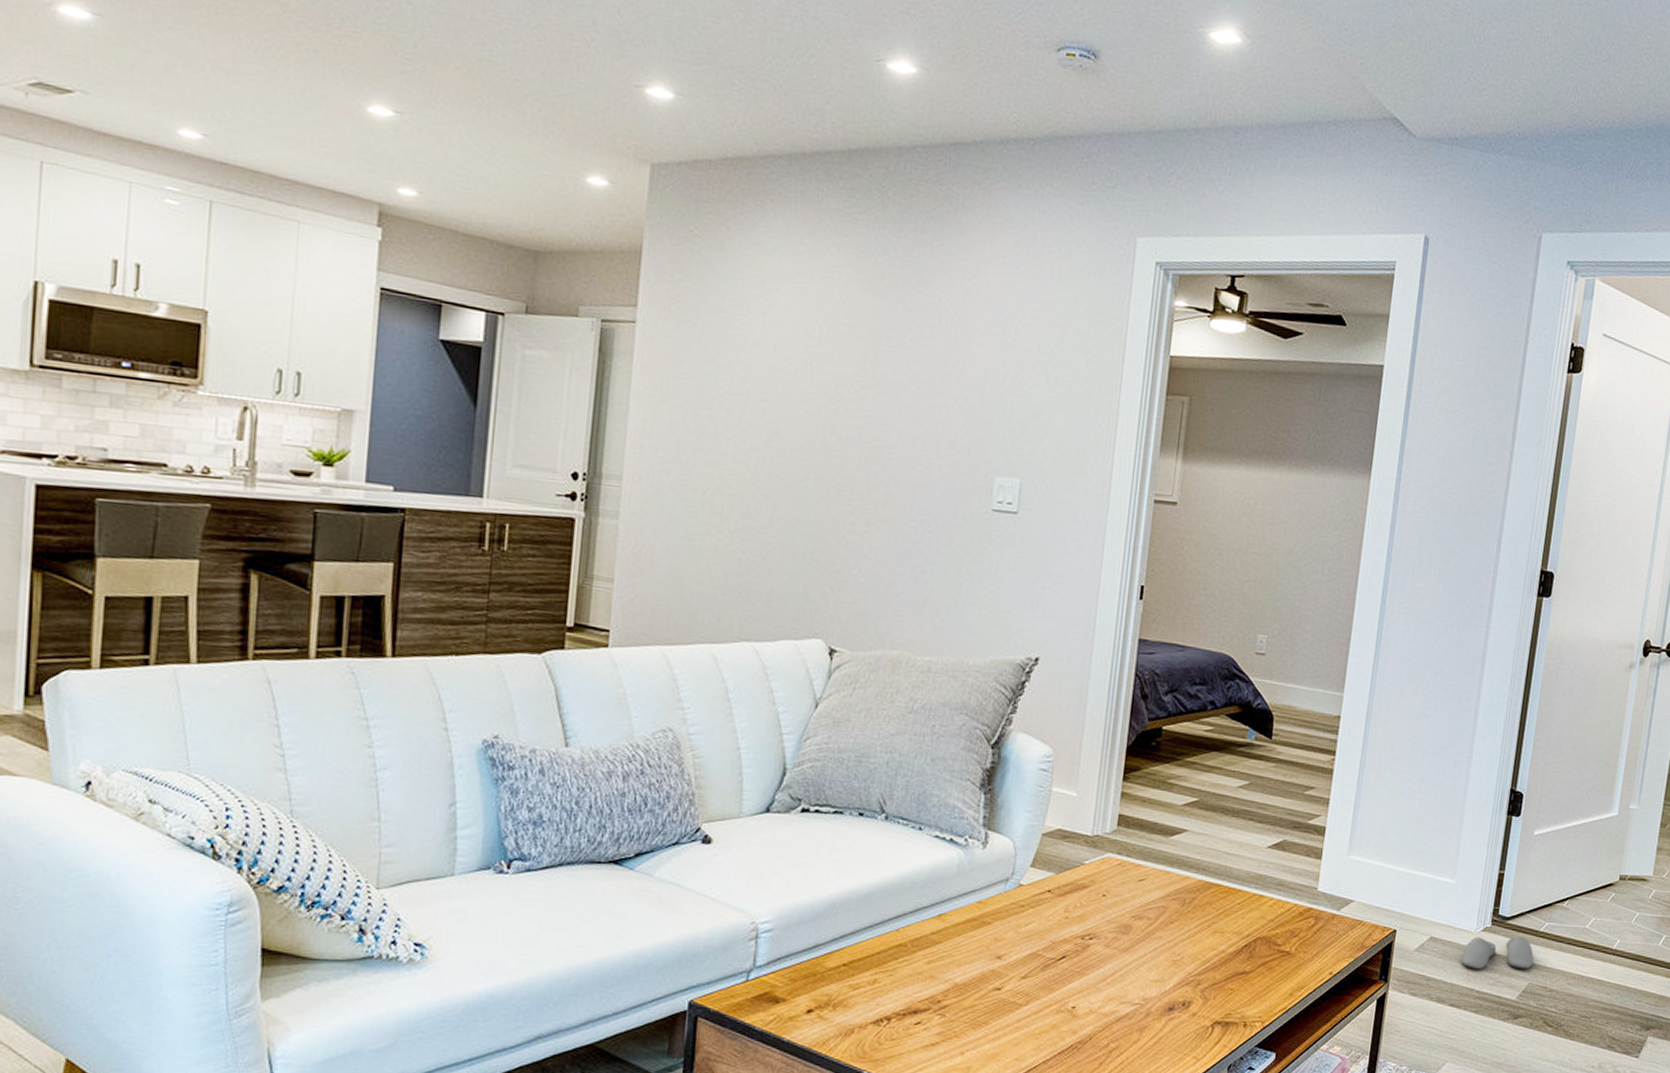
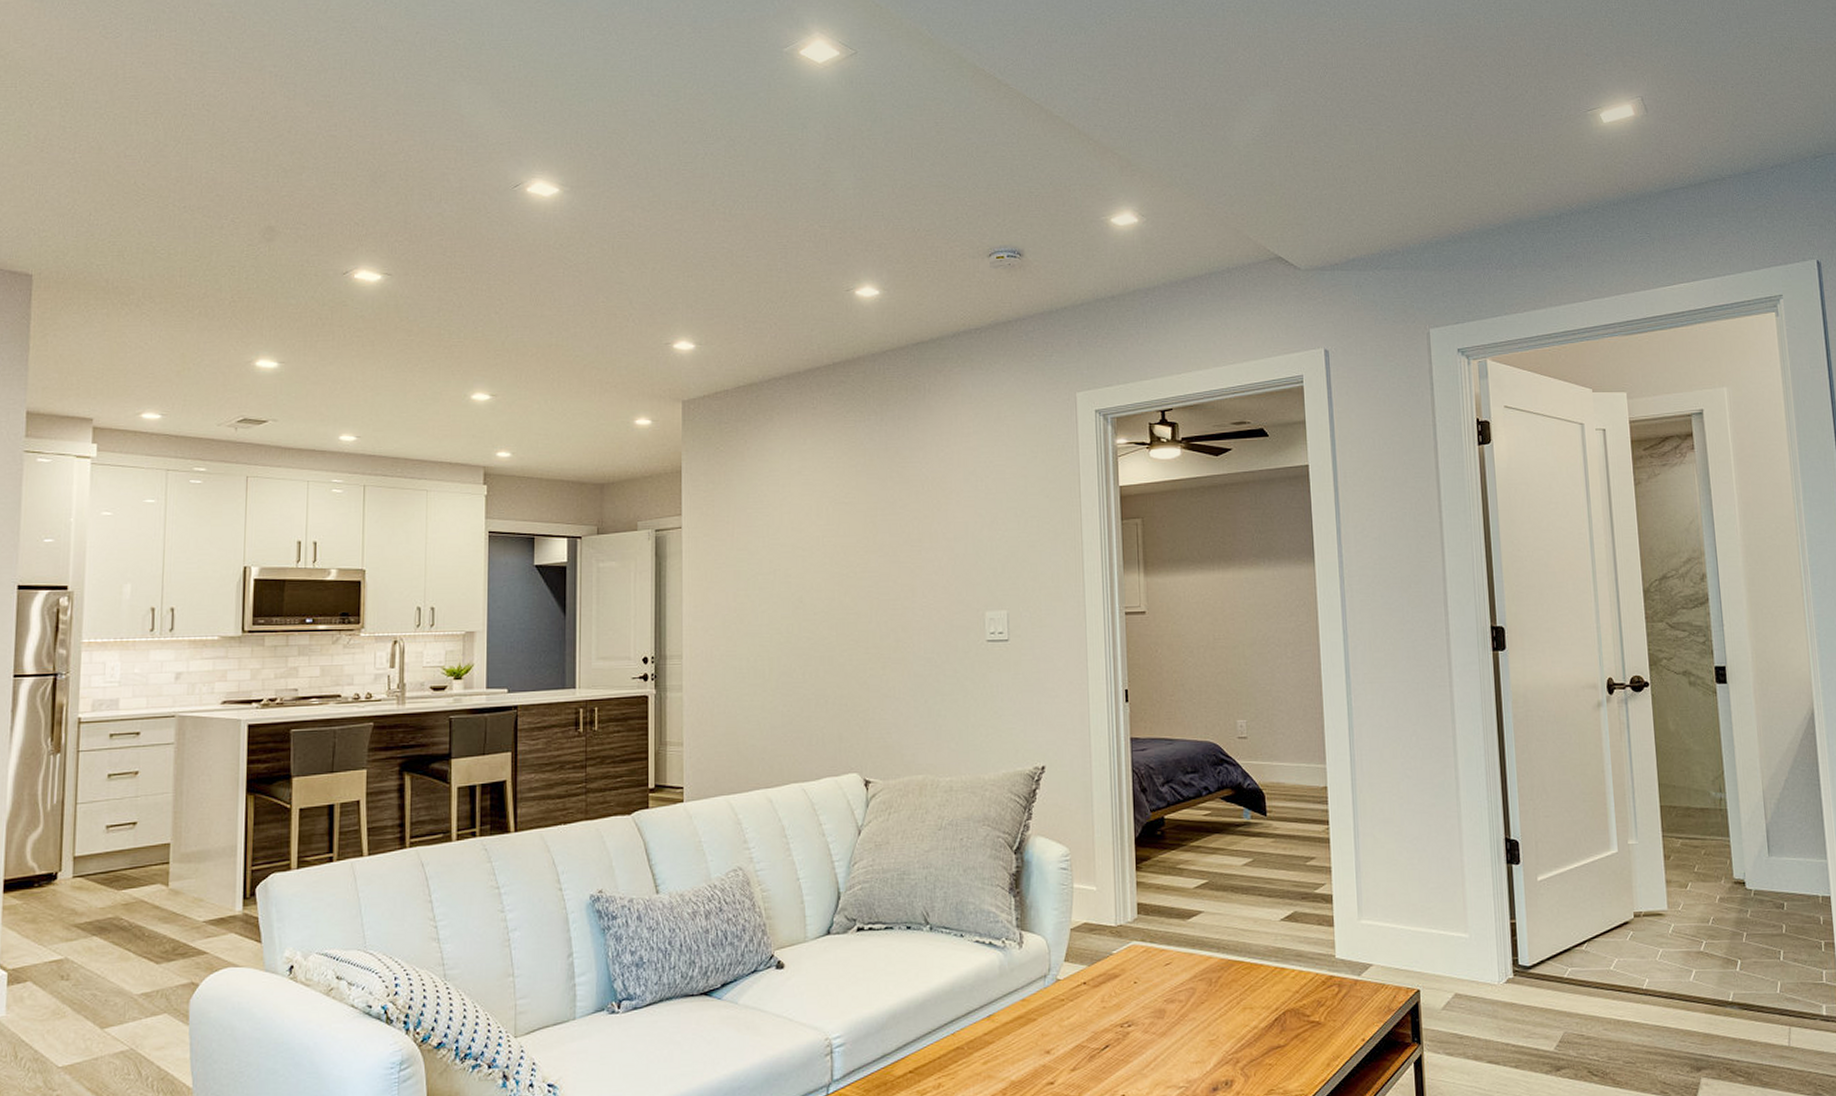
slippers: present [1461,936,1534,970] -> none [1490,984,1564,1023]

